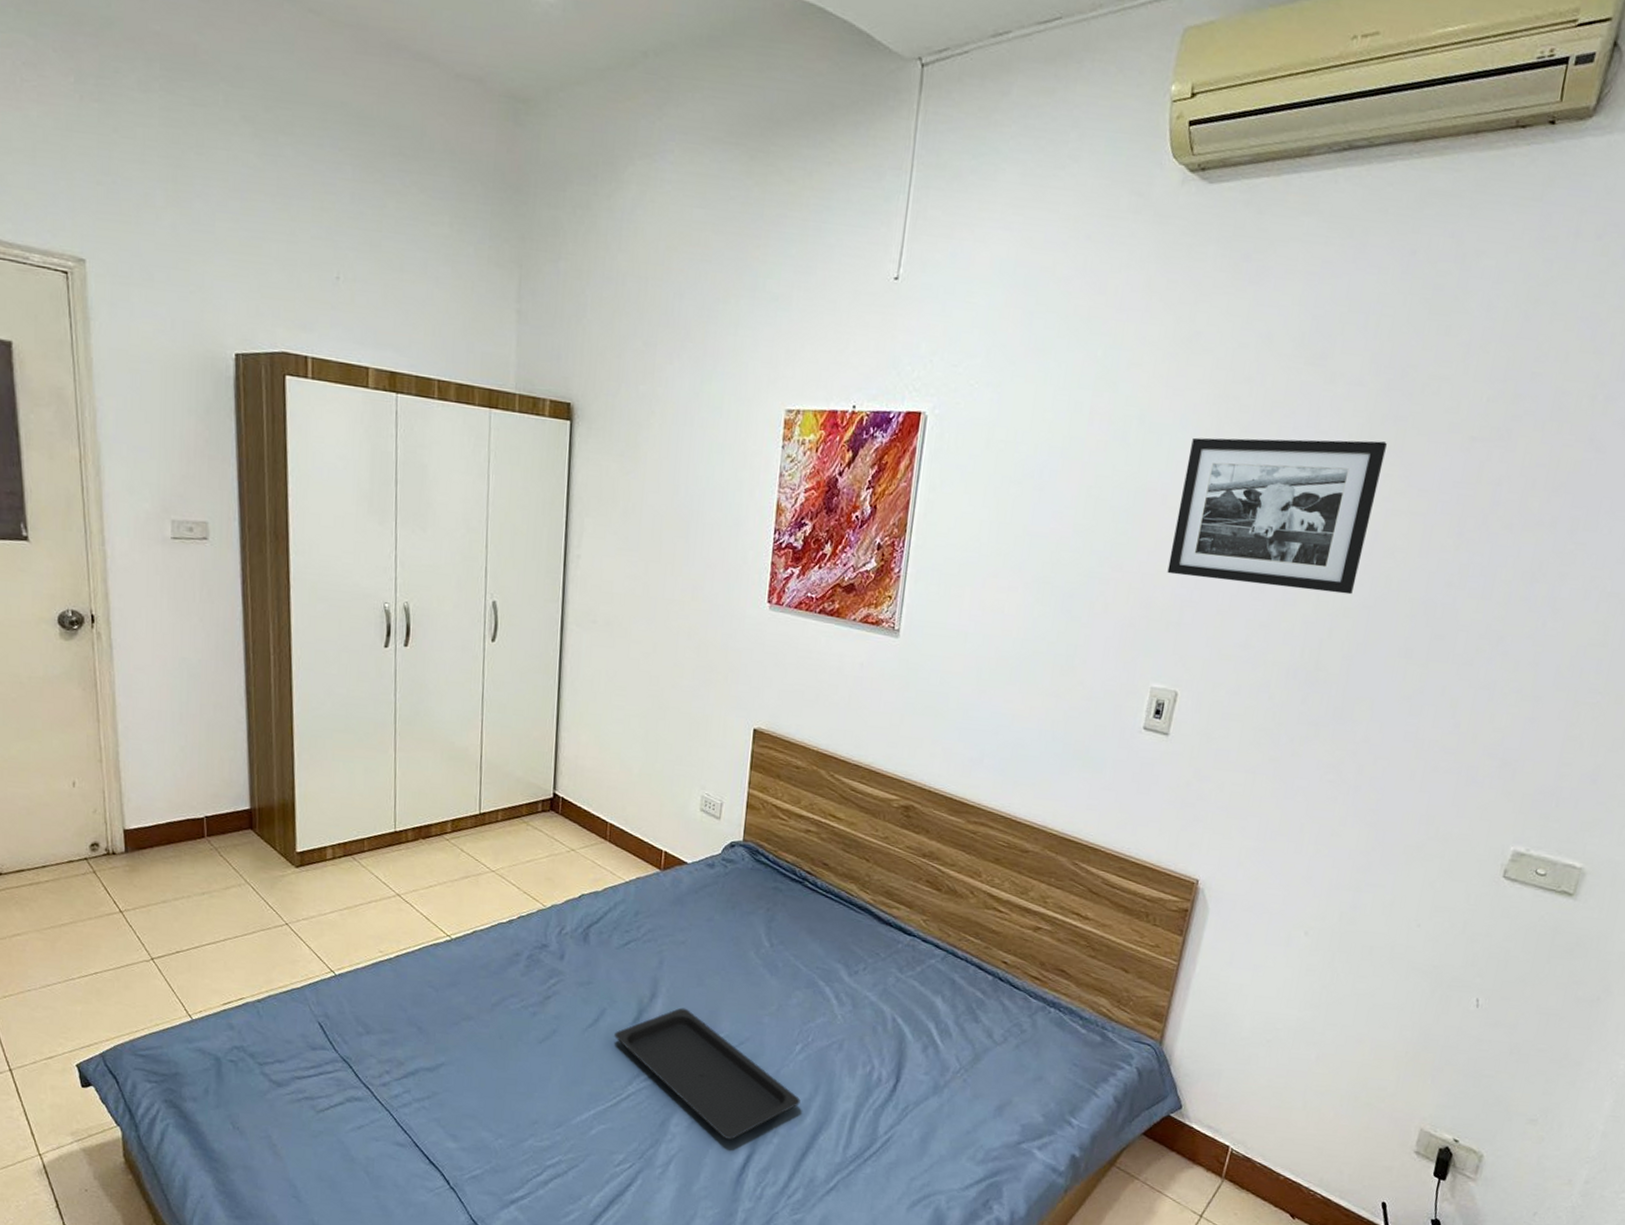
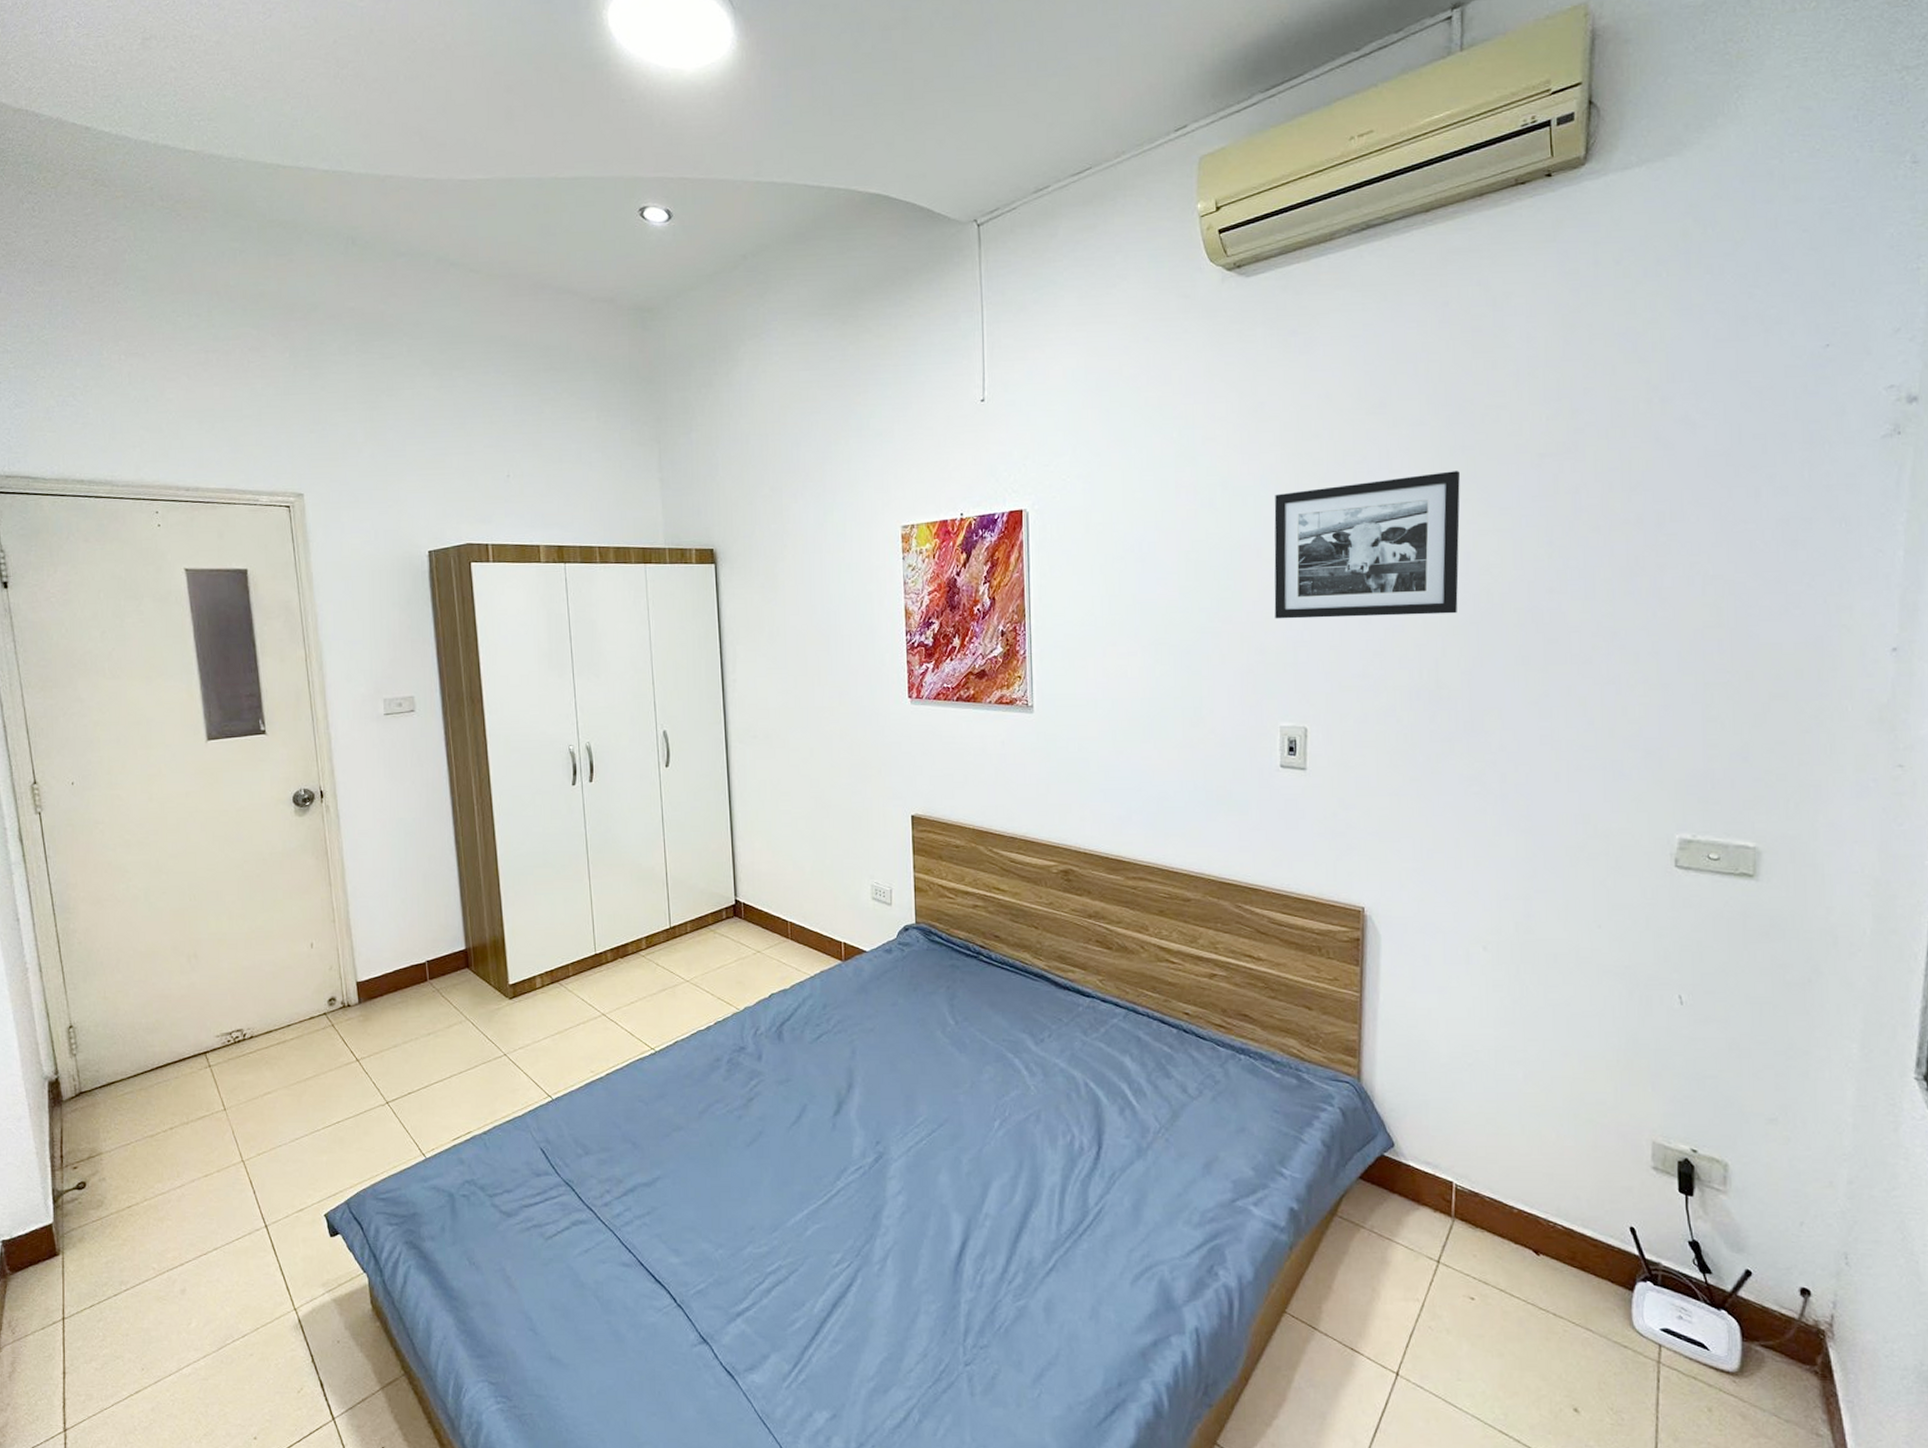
serving tray: present [614,1007,801,1140] -> none [818,1095,1007,1227]

